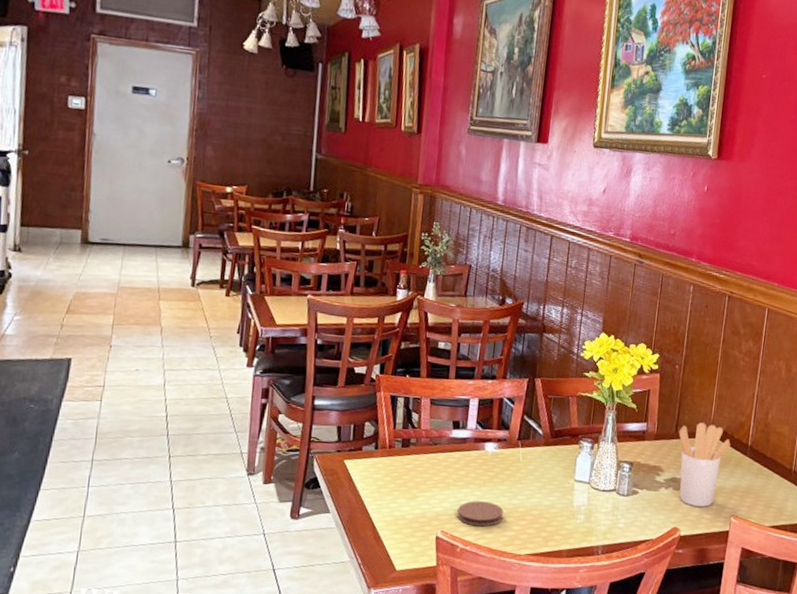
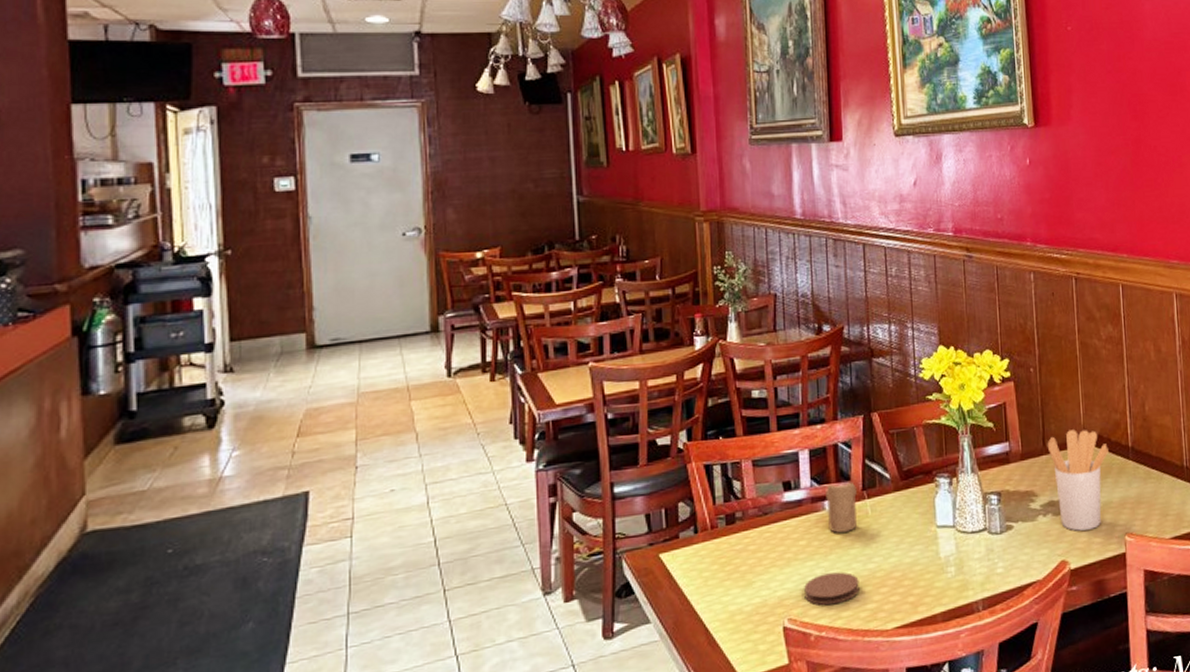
candle: none [485,430,514,471] -> present [826,481,857,533]

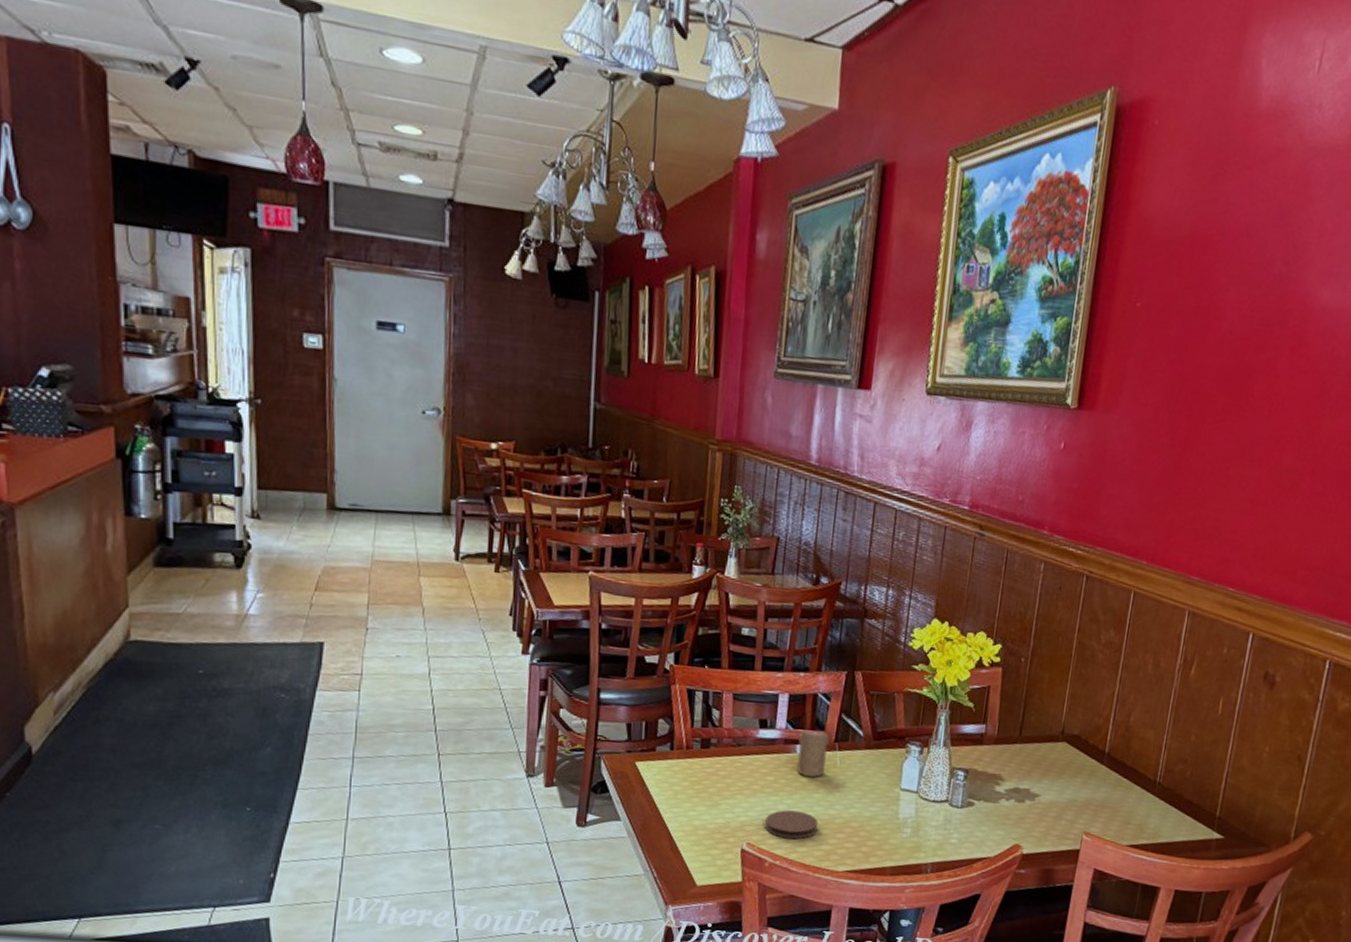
utensil holder: present [1047,430,1109,531] -> none [1022,725,1084,822]

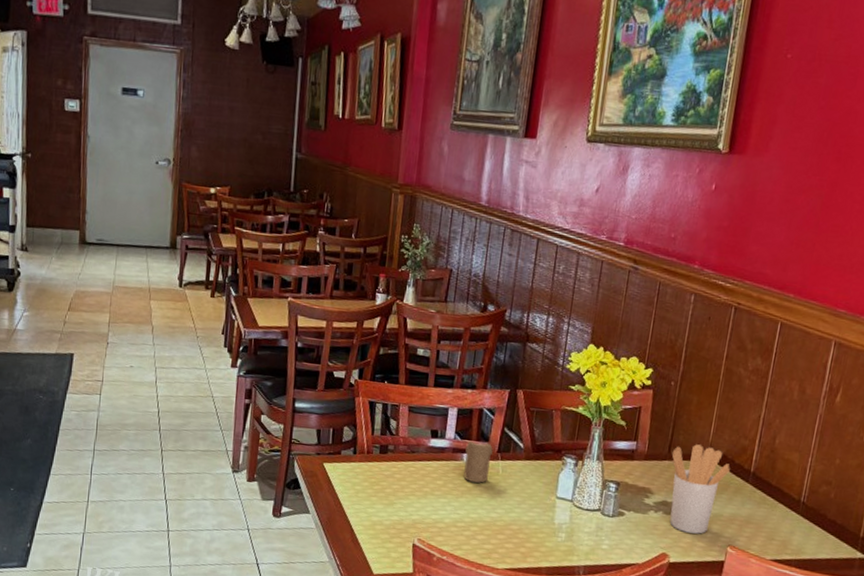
coaster: present [765,810,818,840] -> none [434,511,482,538]
utensil holder: none [1022,725,1084,822] -> present [669,444,730,534]

